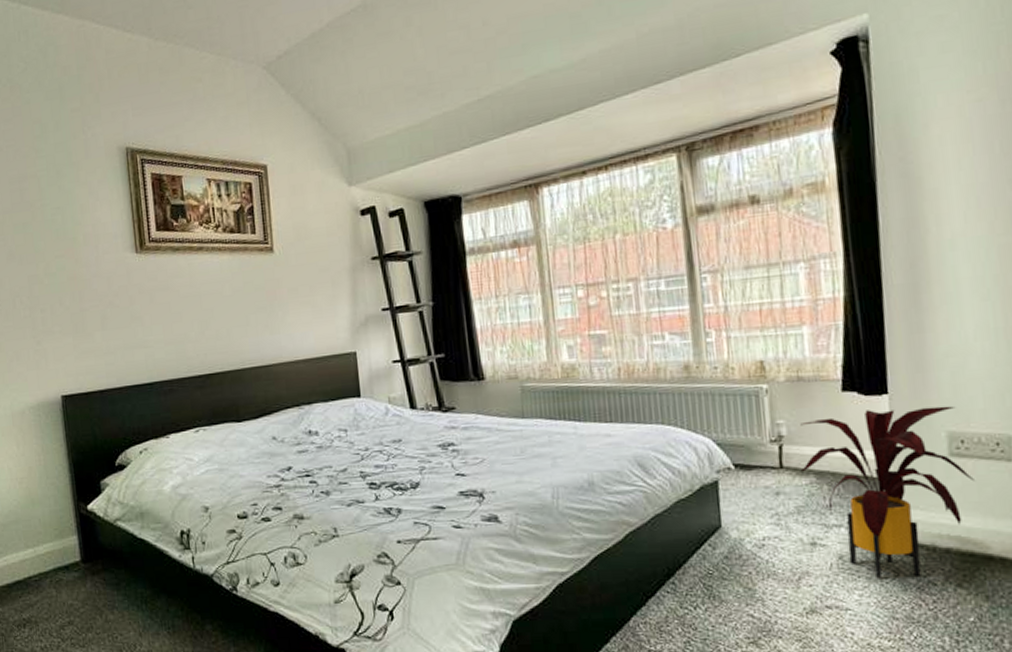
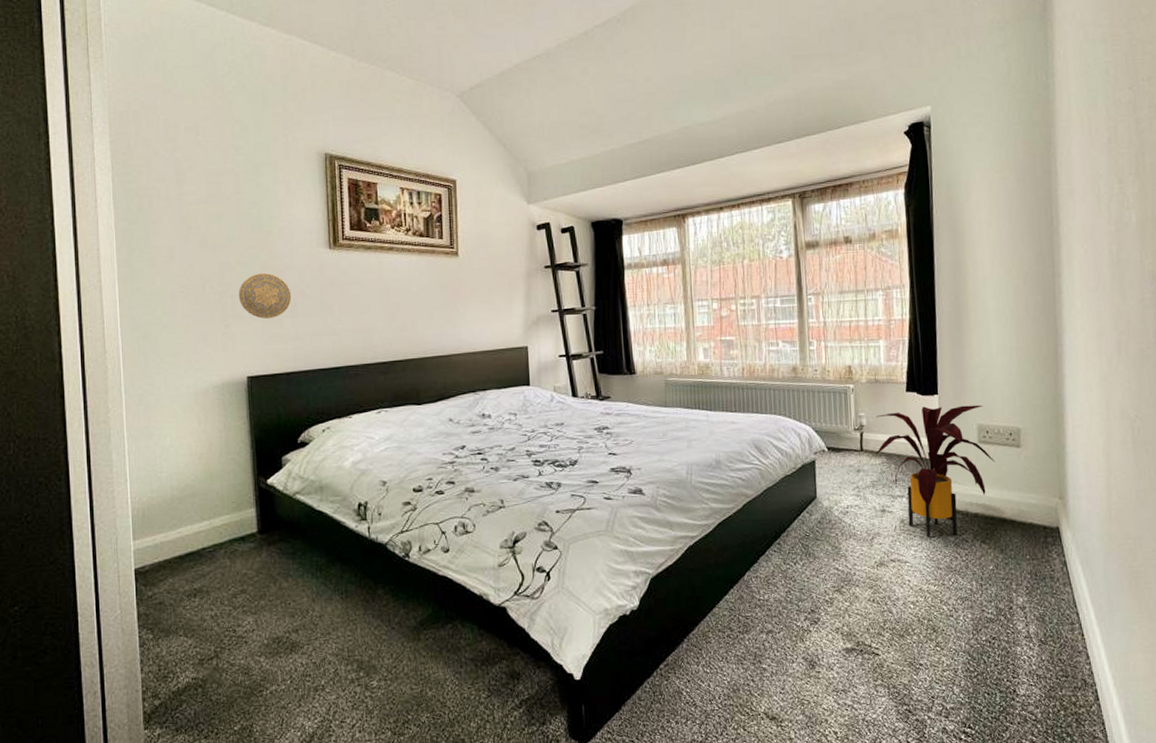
decorative plate: none [47,283,101,333] -> present [238,272,292,319]

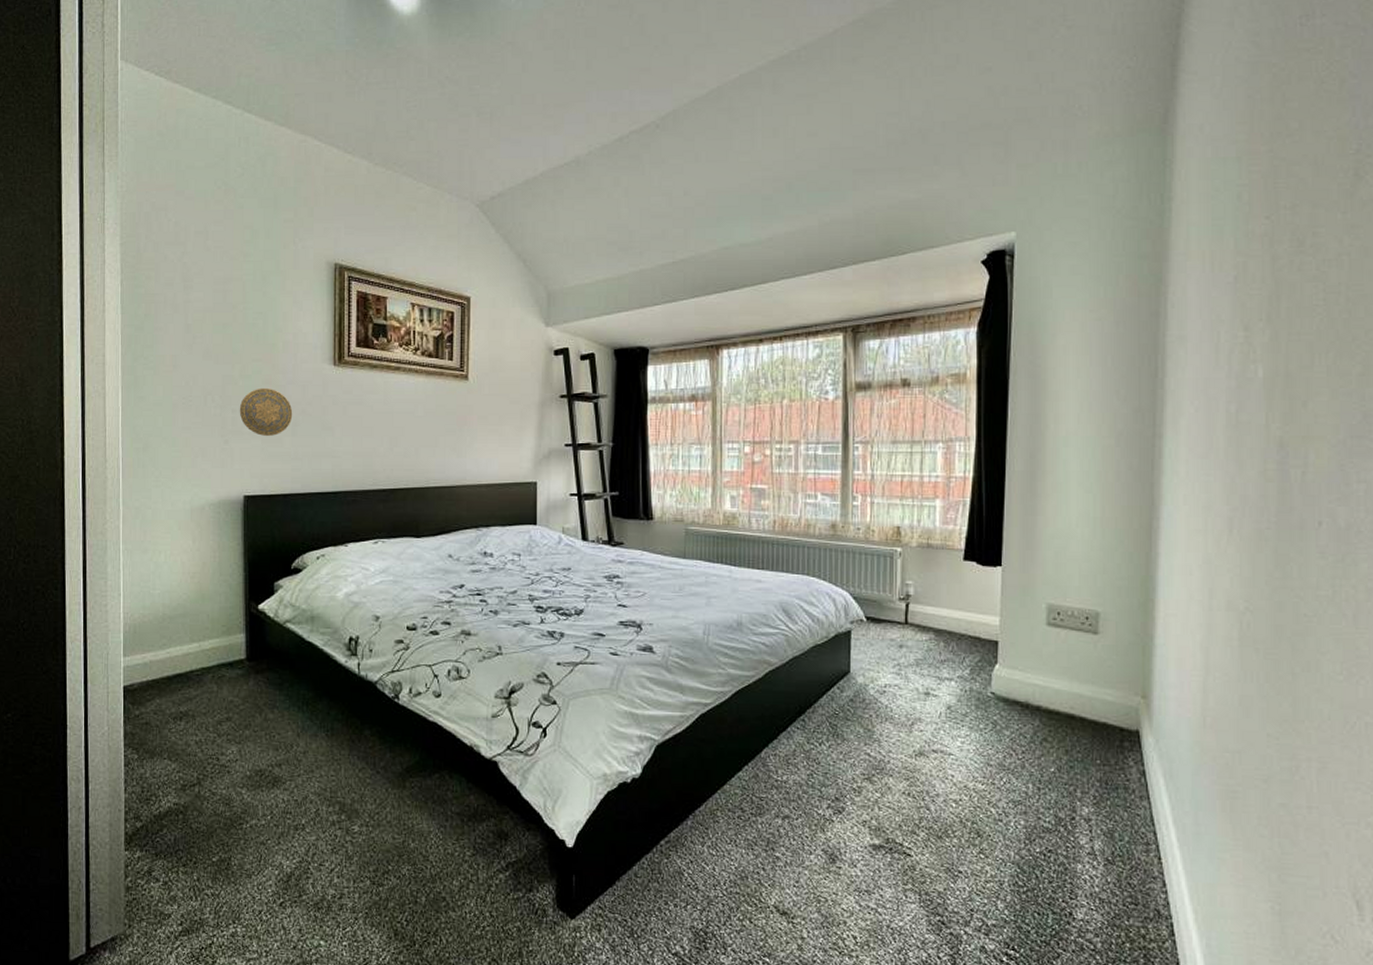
house plant: present [875,404,995,537] -> none [922,579,1065,729]

